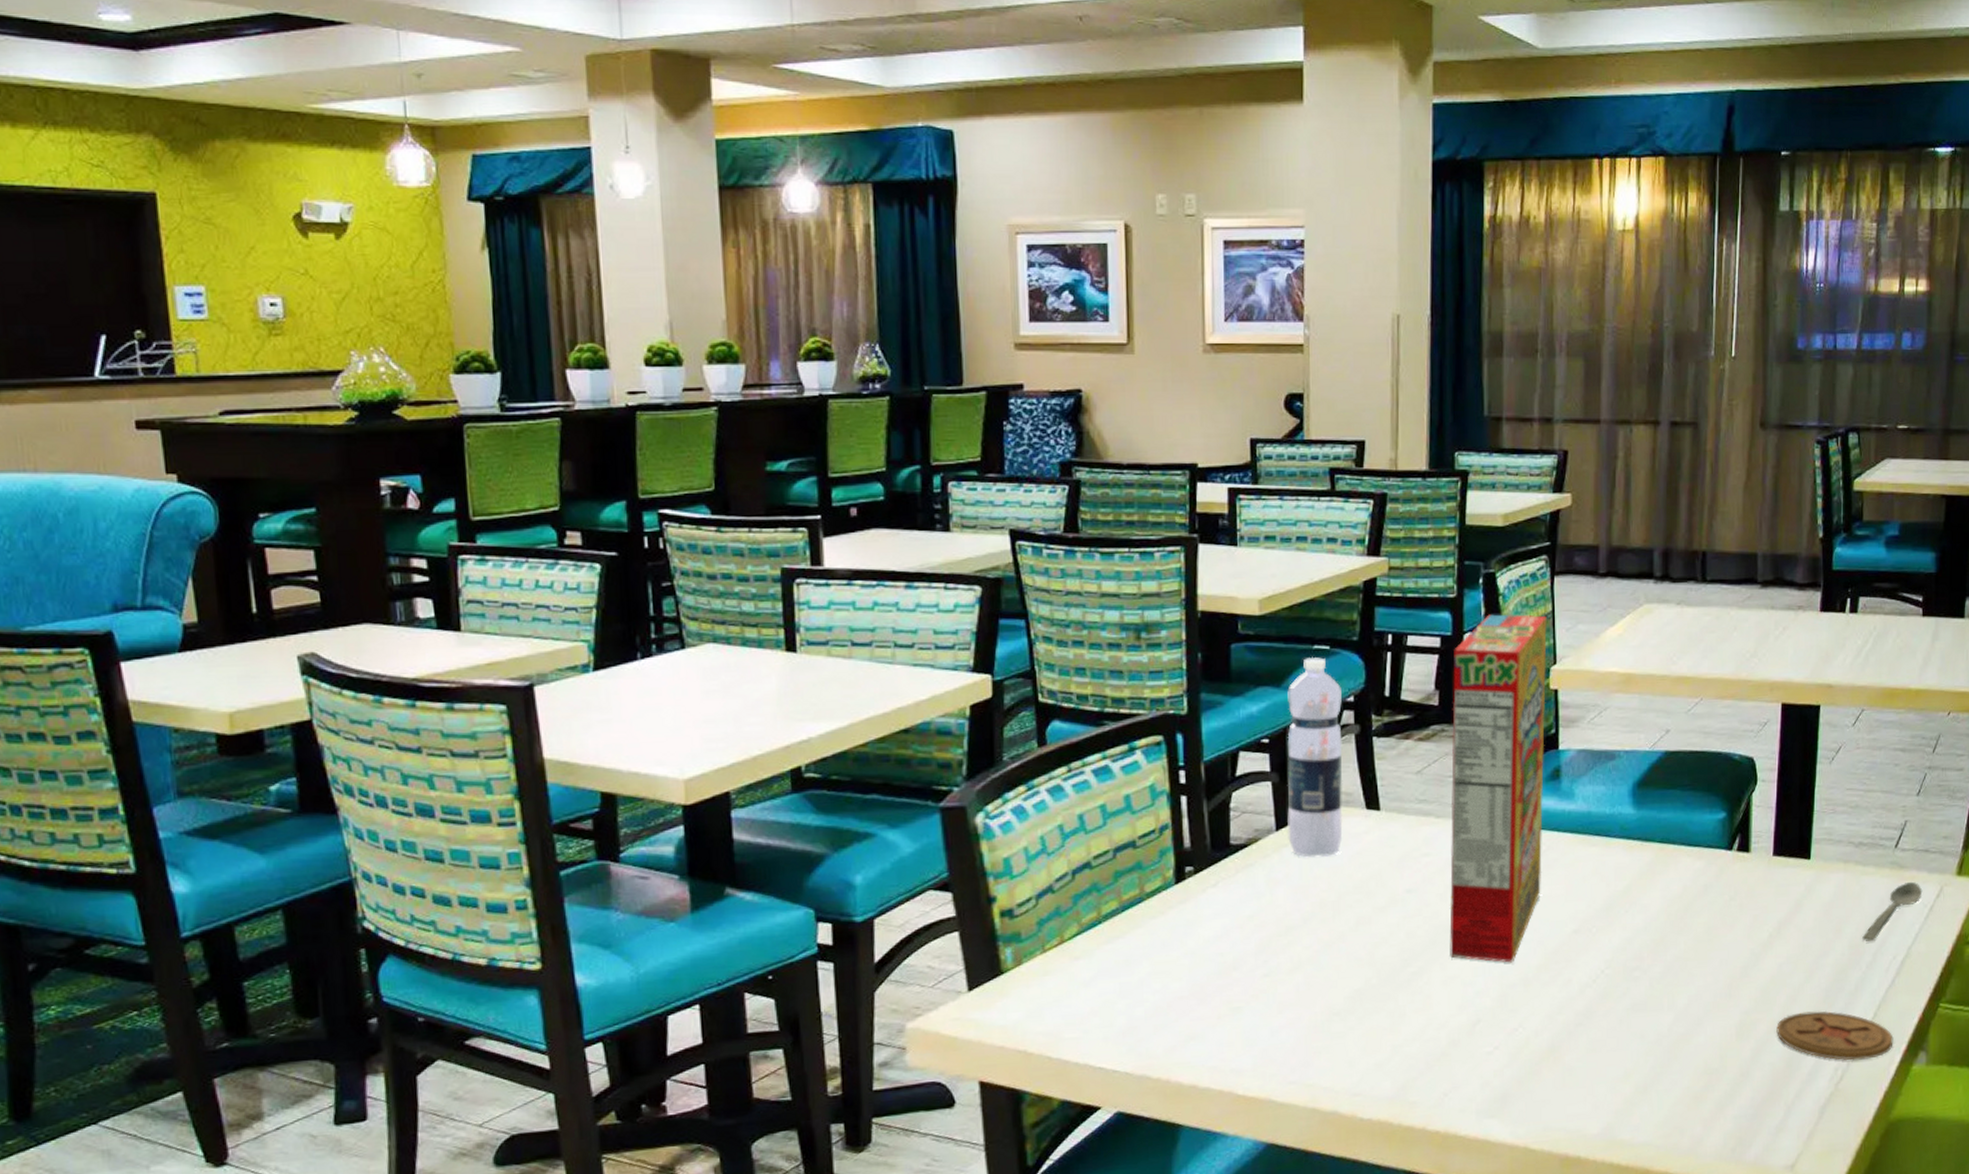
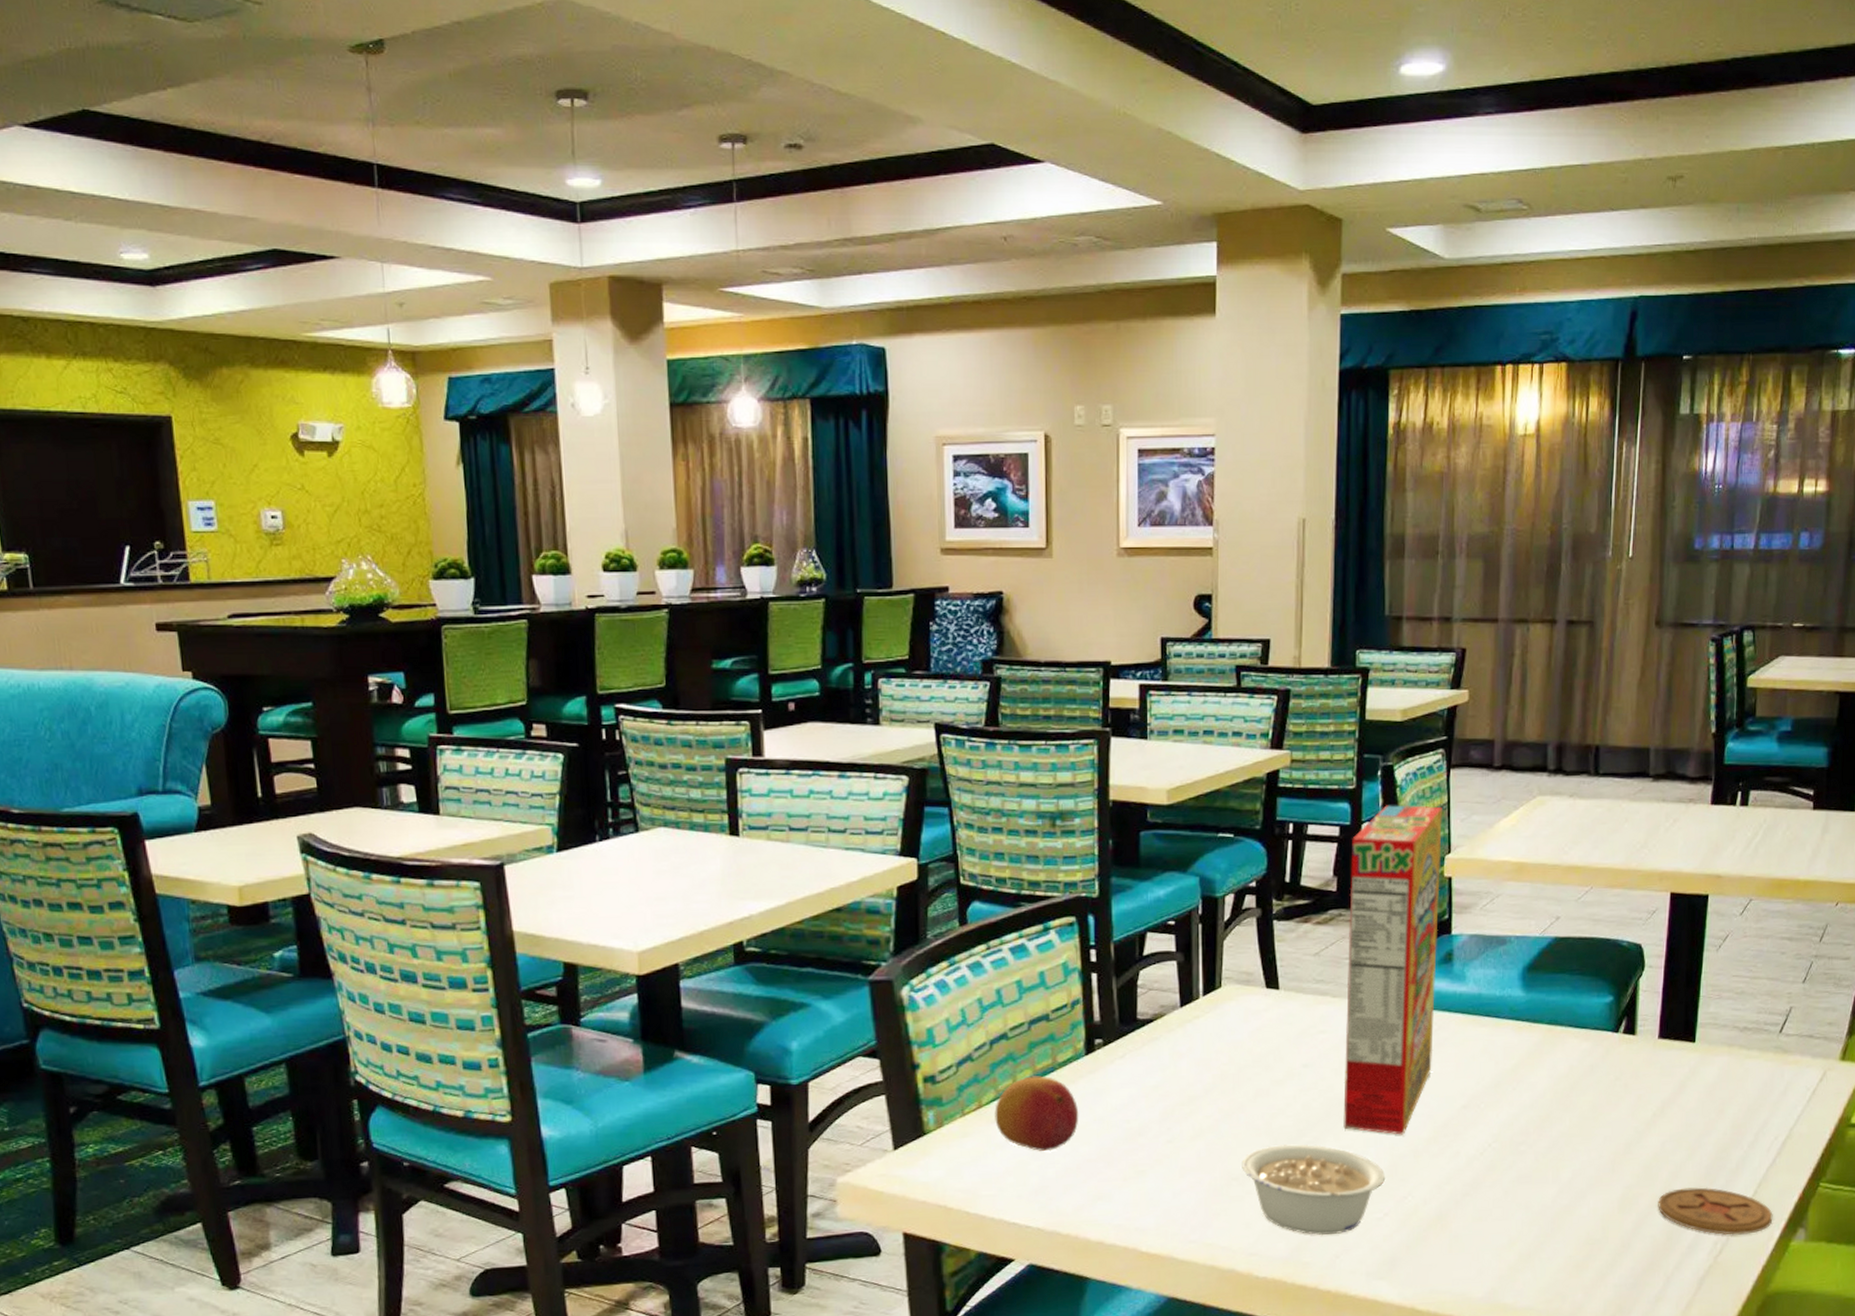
fruit: none [1078,907,1169,989] -> present [994,1076,1079,1151]
water bottle: present [1287,656,1343,858] -> none [1191,844,1245,1033]
legume: none [1343,975,1495,1073] -> present [1242,1144,1386,1236]
spoon: present [1862,881,1923,942] -> none [1744,1065,1806,1123]

